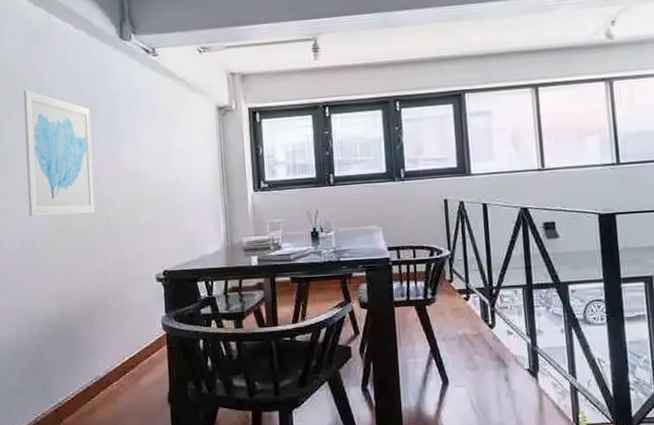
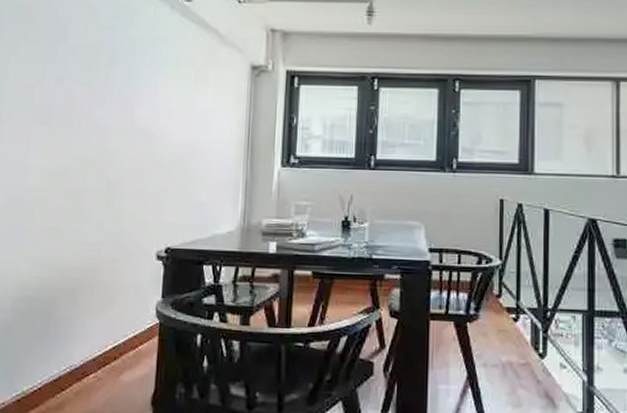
wall art: present [23,90,96,217] -> none [20,25,108,172]

